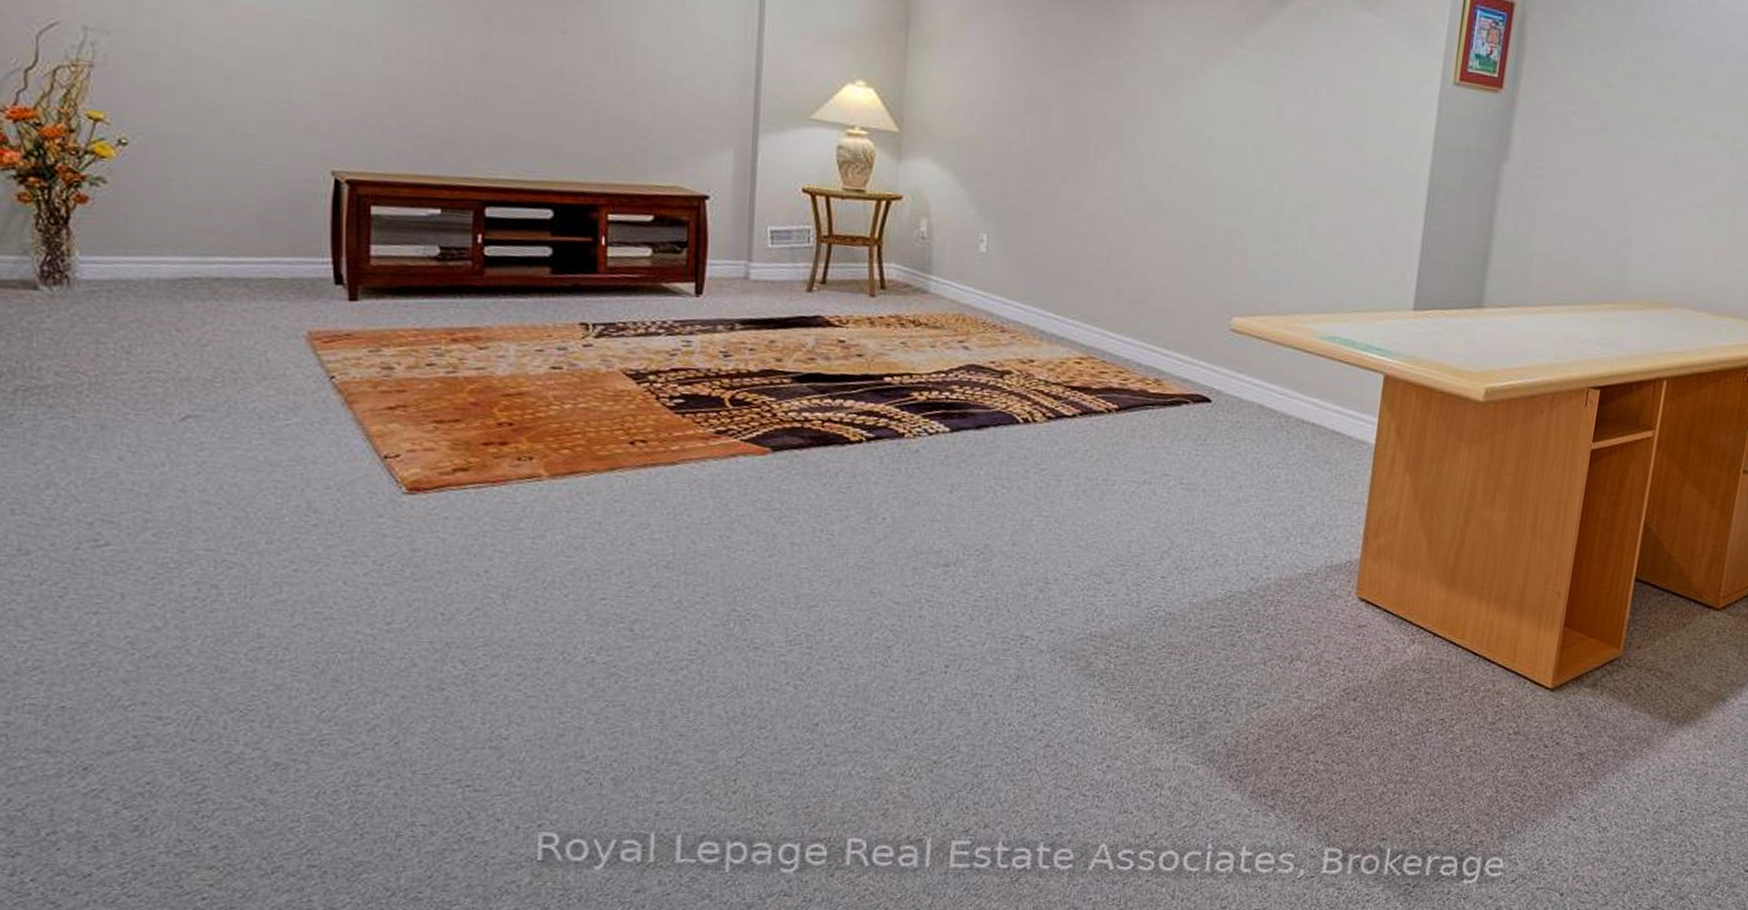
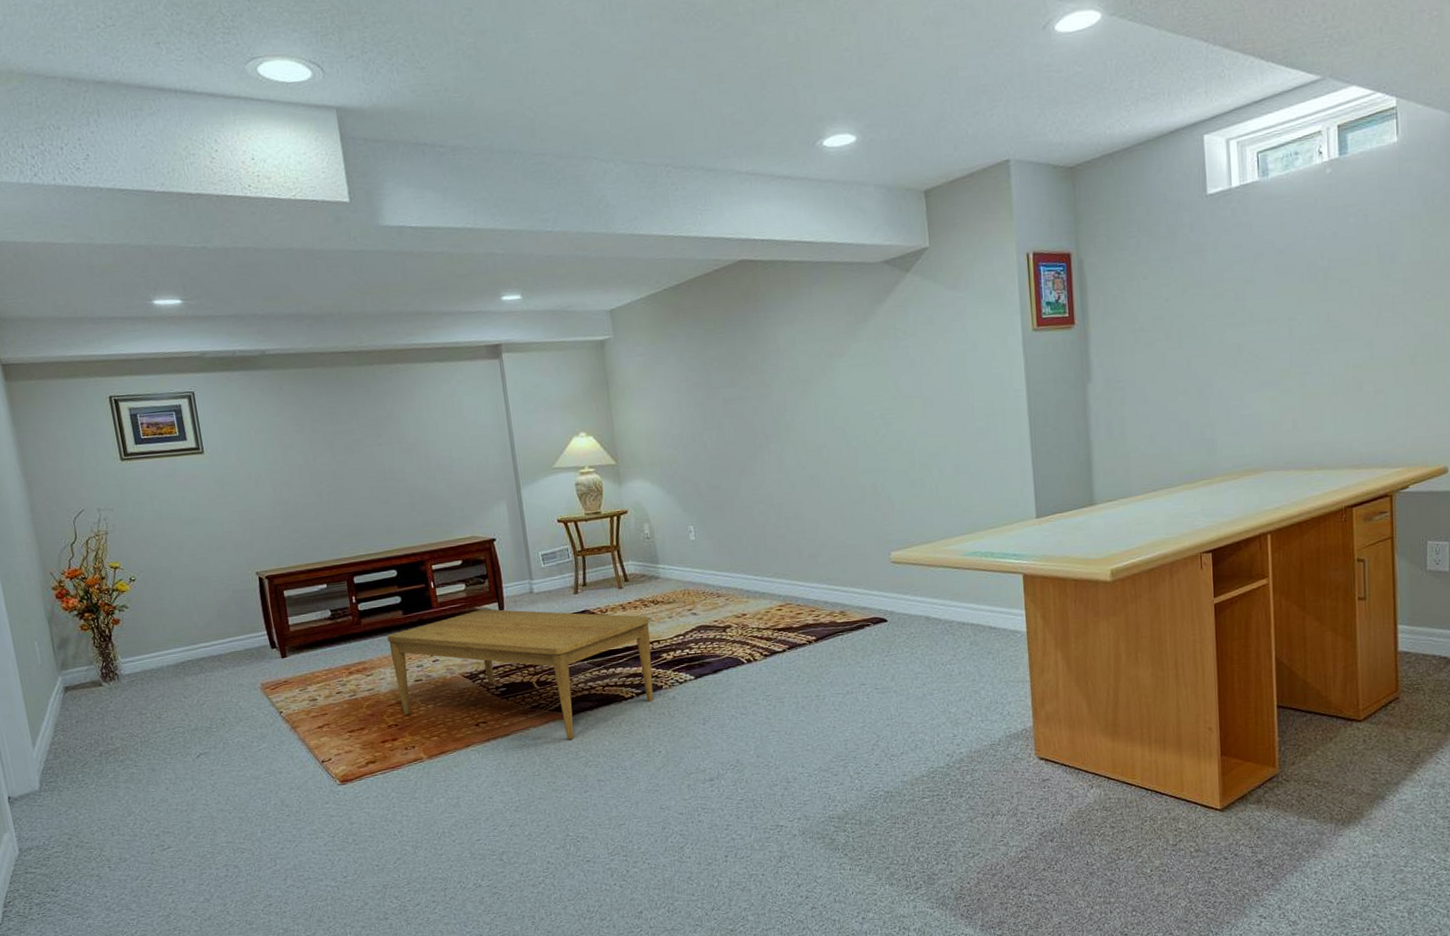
coffee table: none [520,287,905,483] -> present [387,609,654,739]

